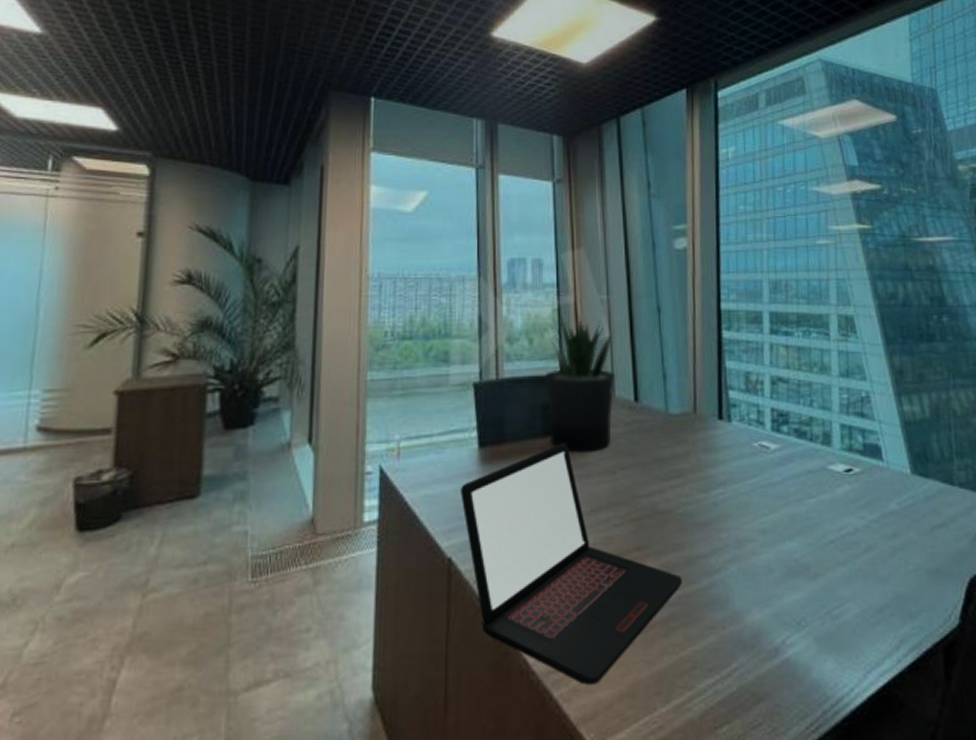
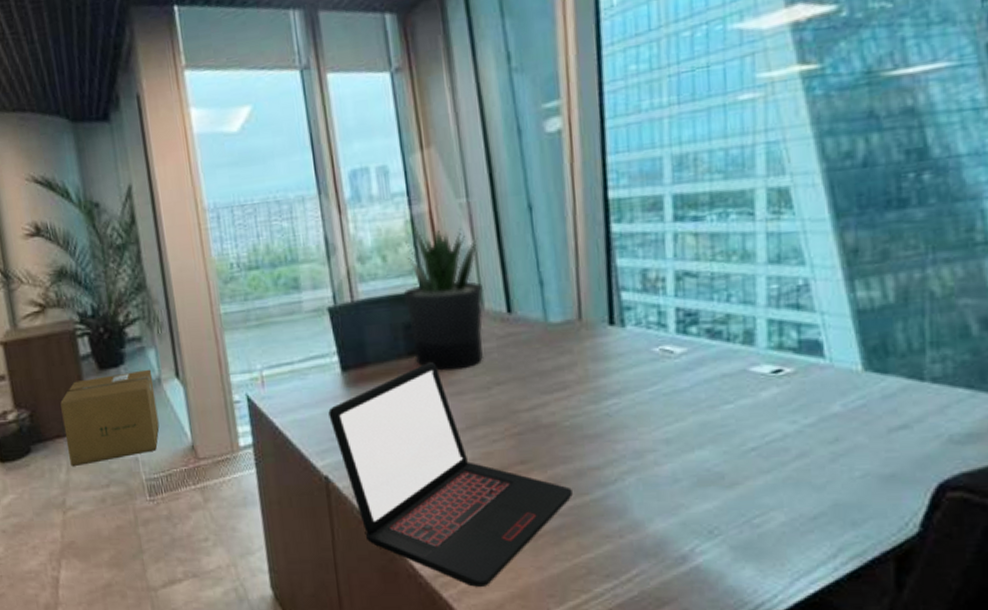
box: none [166,432,283,538] -> present [60,369,160,466]

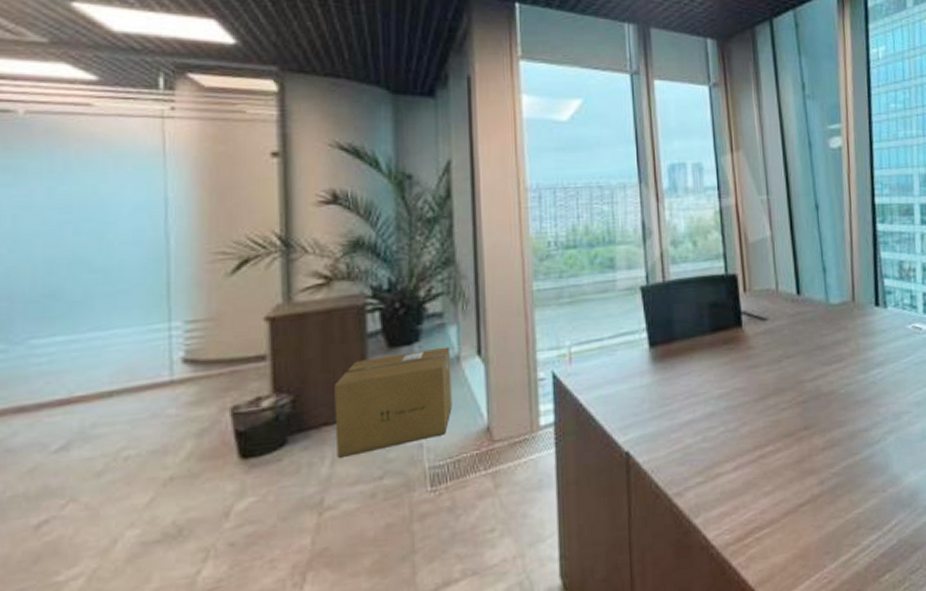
laptop: present [328,361,573,587] -> none [634,337,846,552]
planter: present [403,223,483,371] -> none [710,213,778,346]

